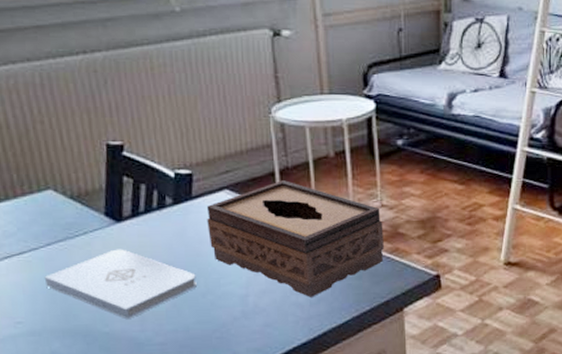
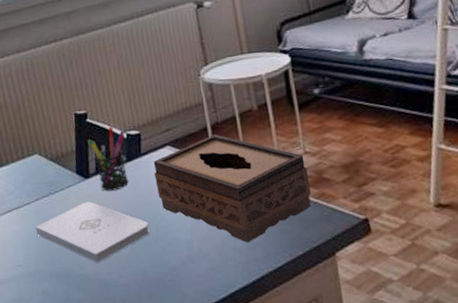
pen holder: none [123,162,175,238] -> present [88,126,129,191]

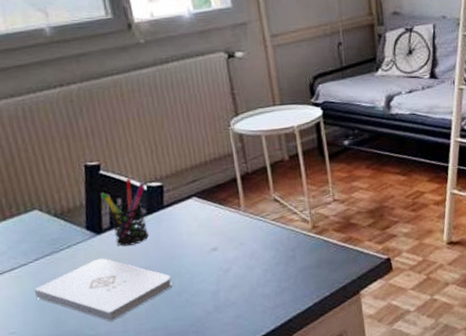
tissue box: present [153,134,311,243] -> none [177,184,339,288]

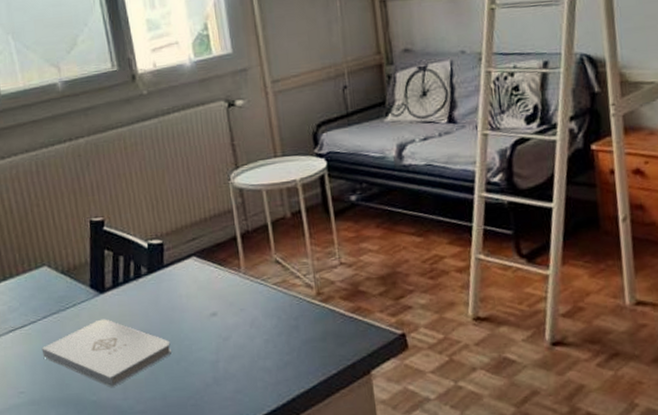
pen holder: present [101,177,150,246] -> none [104,234,150,307]

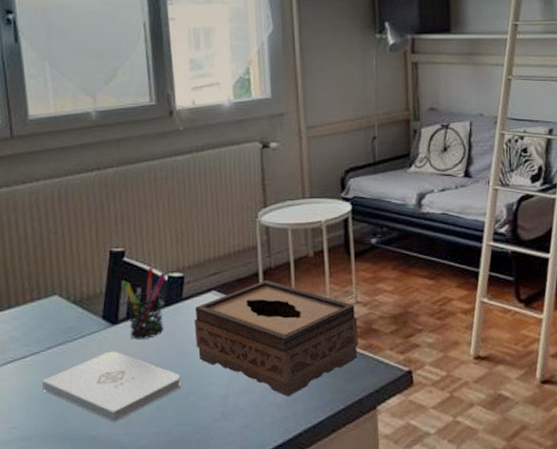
pen holder: none [104,234,150,307] -> present [122,266,166,339]
tissue box: none [177,244,346,362] -> present [195,280,358,397]

